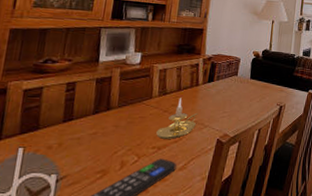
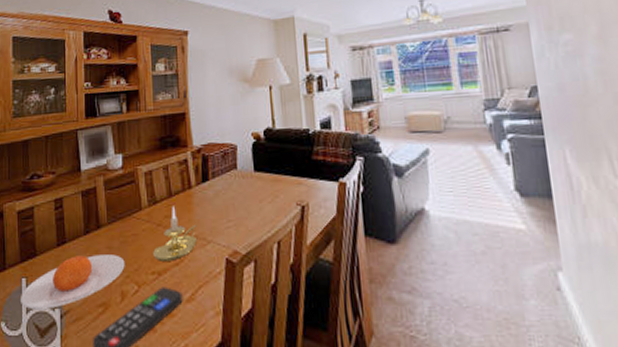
plate: none [12,131,129,175] -> present [19,254,125,309]

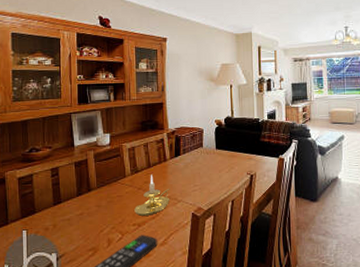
plate: present [19,254,125,309] -> none [21,211,111,254]

